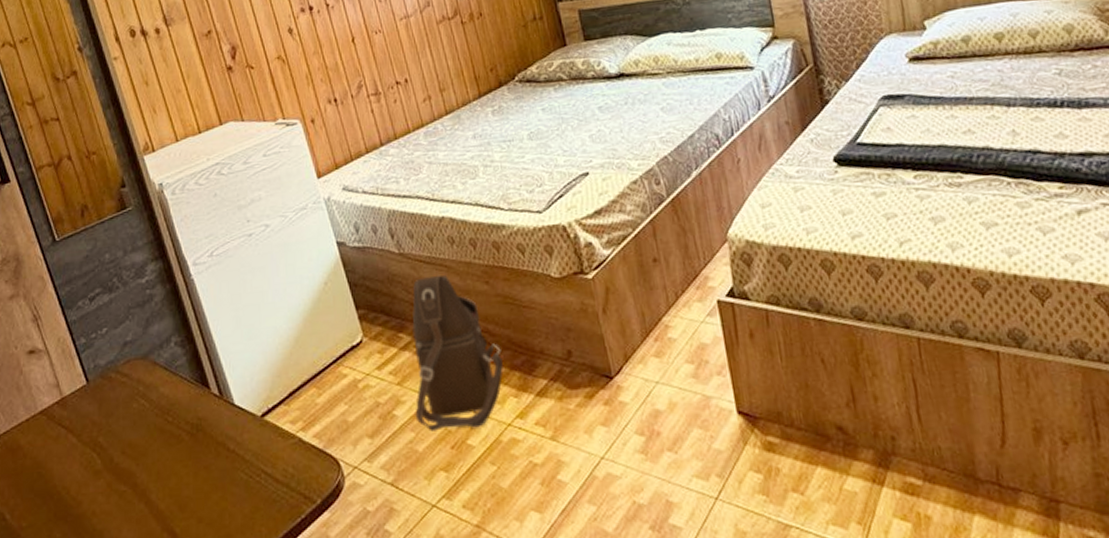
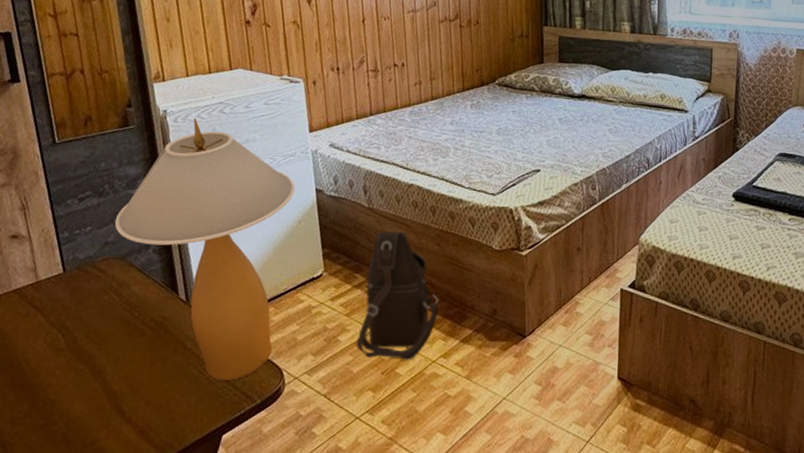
table lamp: none [130,185,323,482] -> present [114,117,295,381]

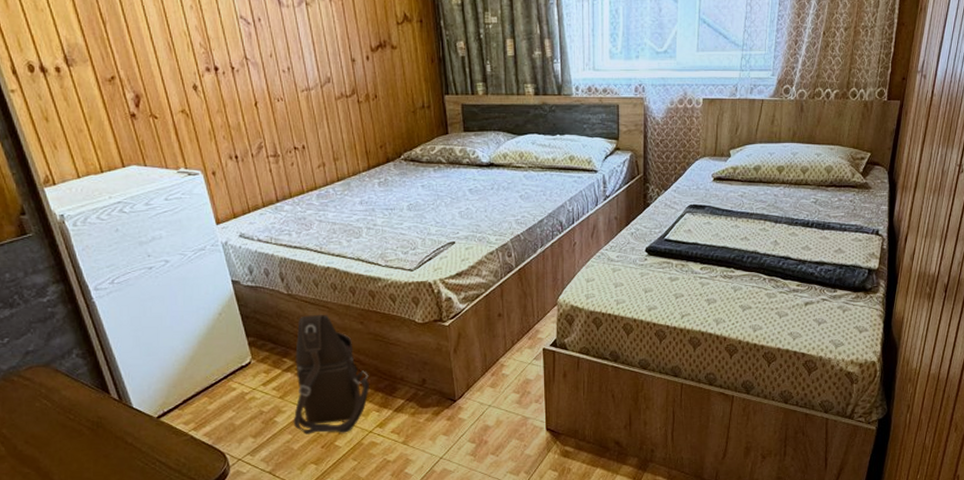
table lamp: present [114,117,295,381] -> none [31,220,212,469]

